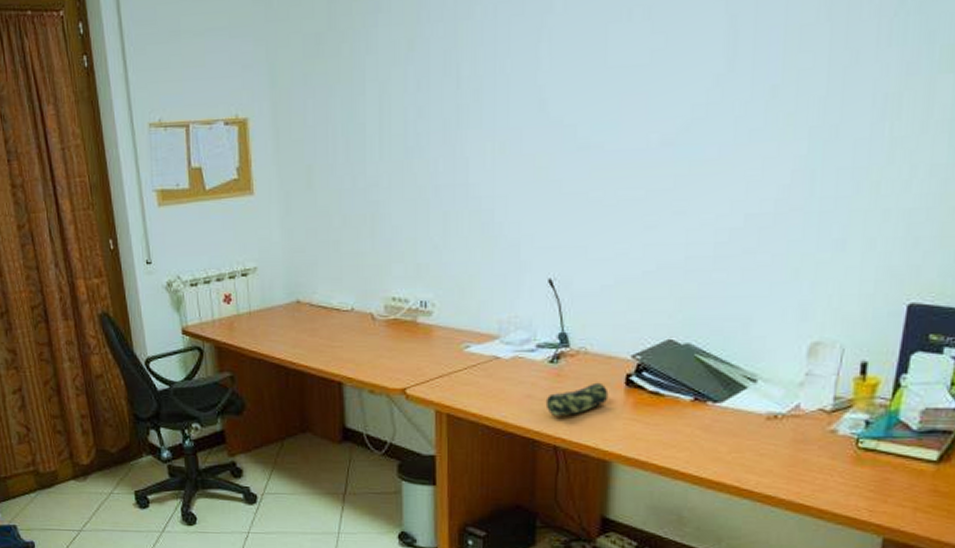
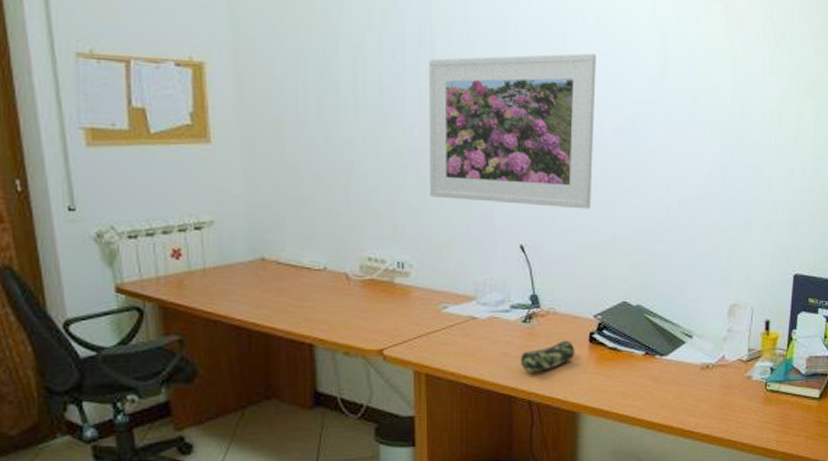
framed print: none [453,53,645,236] -> present [428,53,596,209]

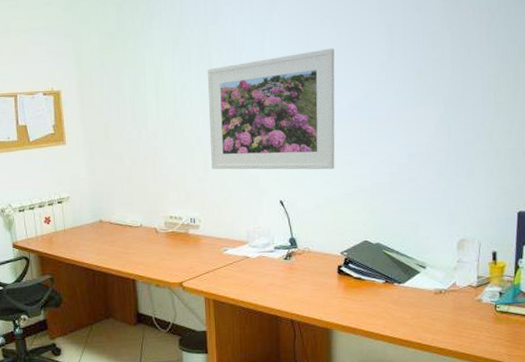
pencil case: present [520,340,575,373] -> none [283,272,327,298]

